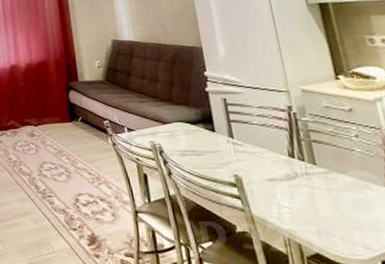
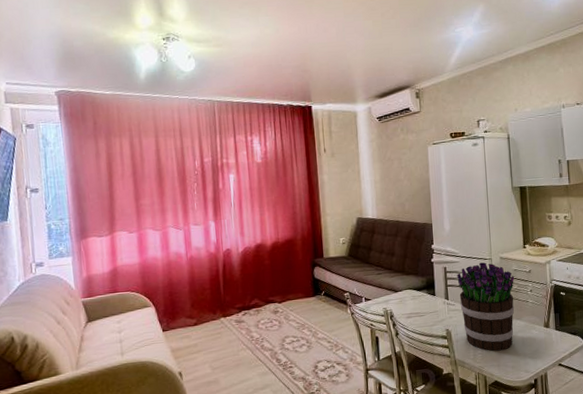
bouquet: none [241,95,337,213] -> present [457,262,515,351]

